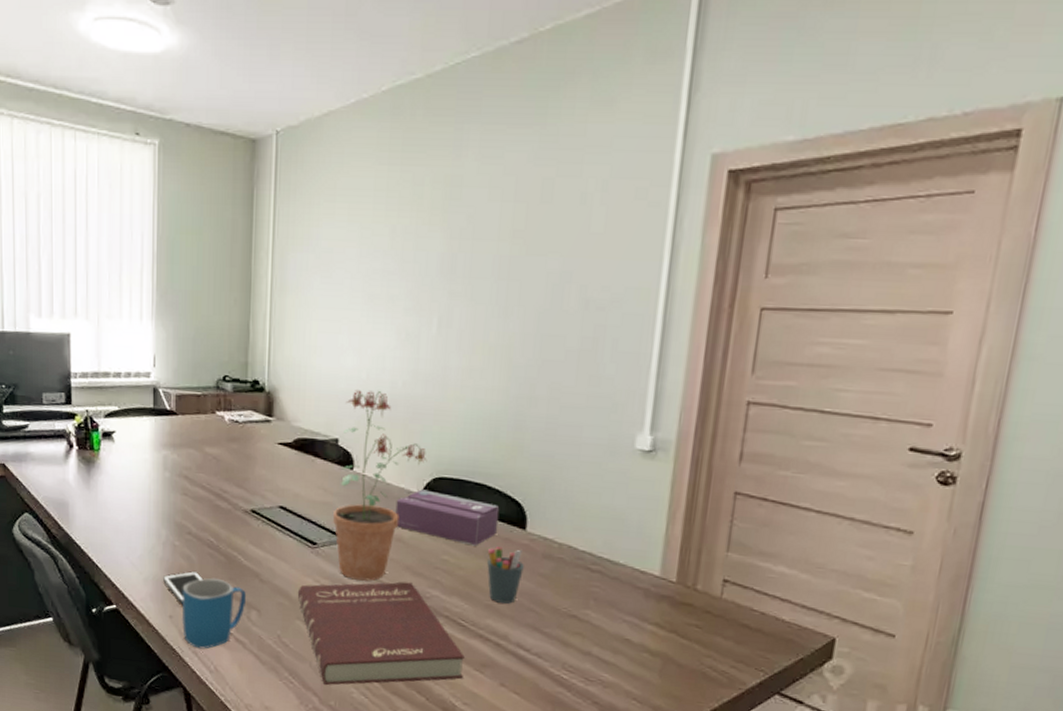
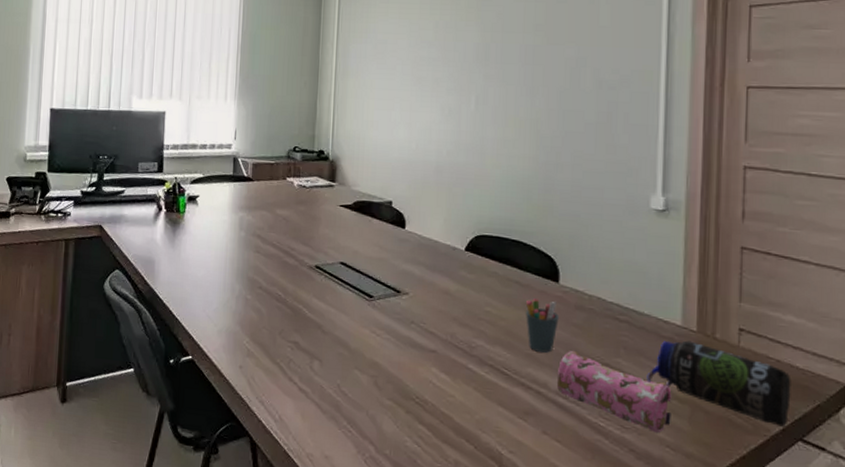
cell phone: present [163,571,204,605] -> none [235,323,272,356]
mug: present [181,577,247,649] -> none [250,329,310,399]
book: present [297,582,465,685] -> none [355,332,509,434]
potted plant: present [333,390,427,581] -> none [388,158,470,332]
tissue box: present [395,489,500,546] -> none [443,246,535,298]
pencil case: none [517,602,643,686] -> present [556,351,672,434]
water bottle: none [616,592,775,681] -> present [646,340,791,427]

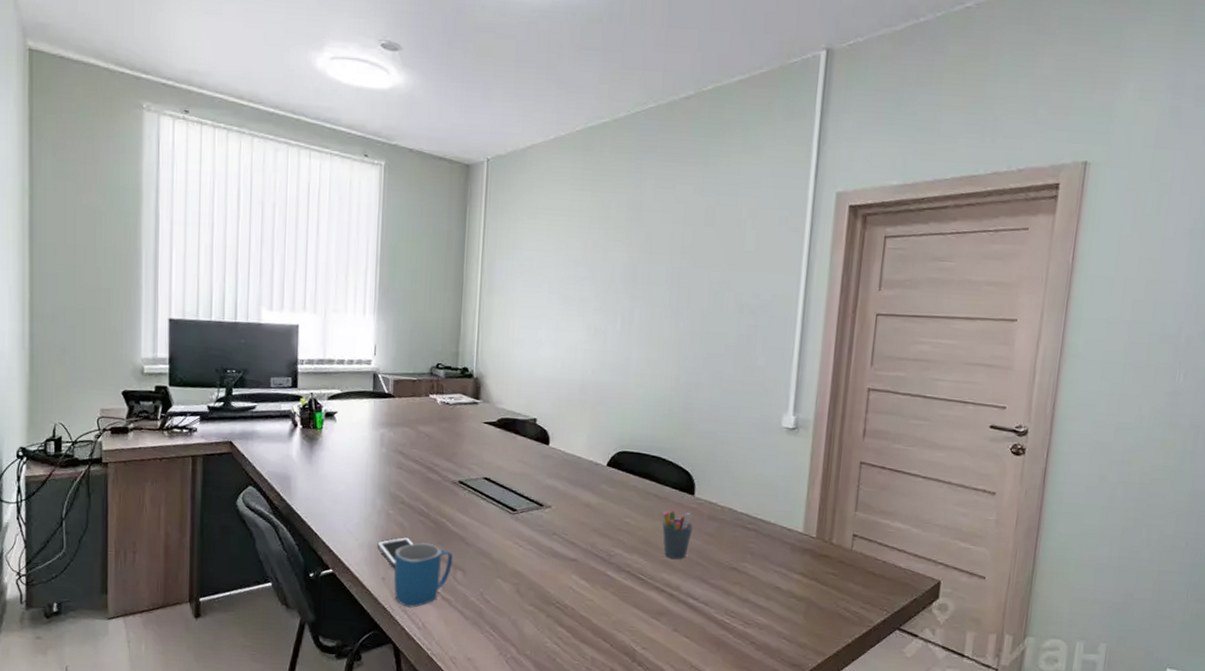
cell phone: none [235,323,272,356] -> present [377,537,415,568]
mug: none [250,329,310,399] -> present [393,542,453,608]
pencil case: present [556,351,672,434] -> none [688,557,791,628]
water bottle: present [646,340,791,427] -> none [769,546,894,618]

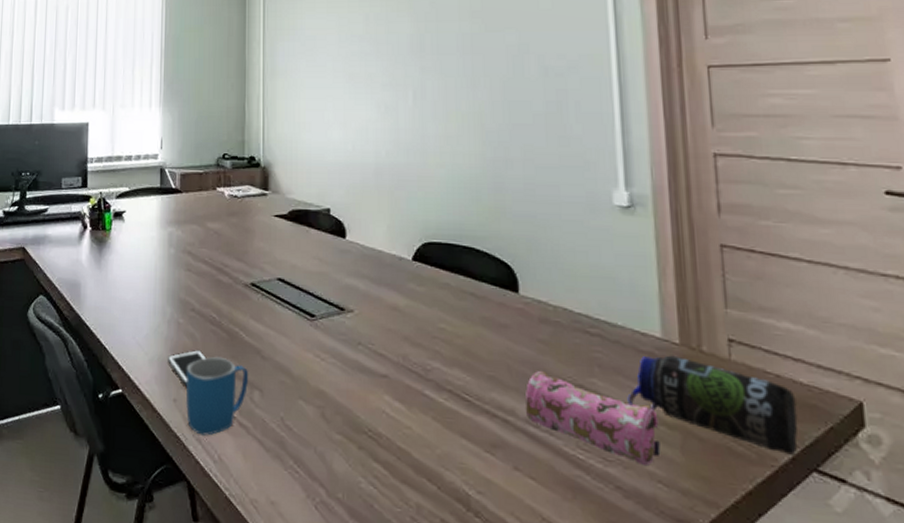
pen holder: present [662,510,693,559] -> none [484,312,522,374]
pencil case: none [688,557,791,628] -> present [525,371,661,467]
water bottle: none [769,546,894,618] -> present [627,355,798,455]

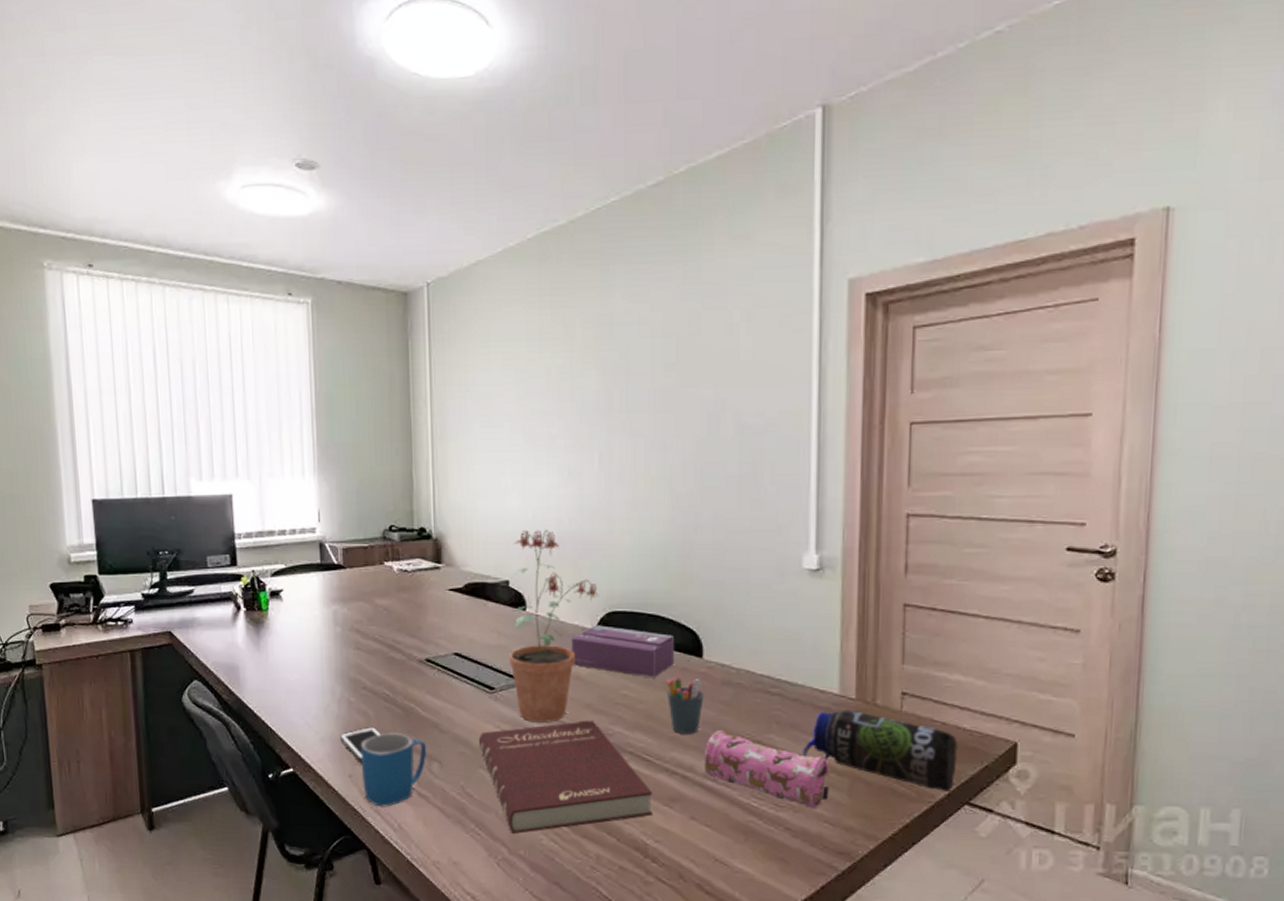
book: none [298,354,474,474] -> present [478,720,652,834]
potted plant: none [330,160,415,355] -> present [509,529,599,724]
tissue box: none [389,255,491,312] -> present [571,625,675,678]
pen holder: none [484,312,522,374] -> present [667,677,704,734]

